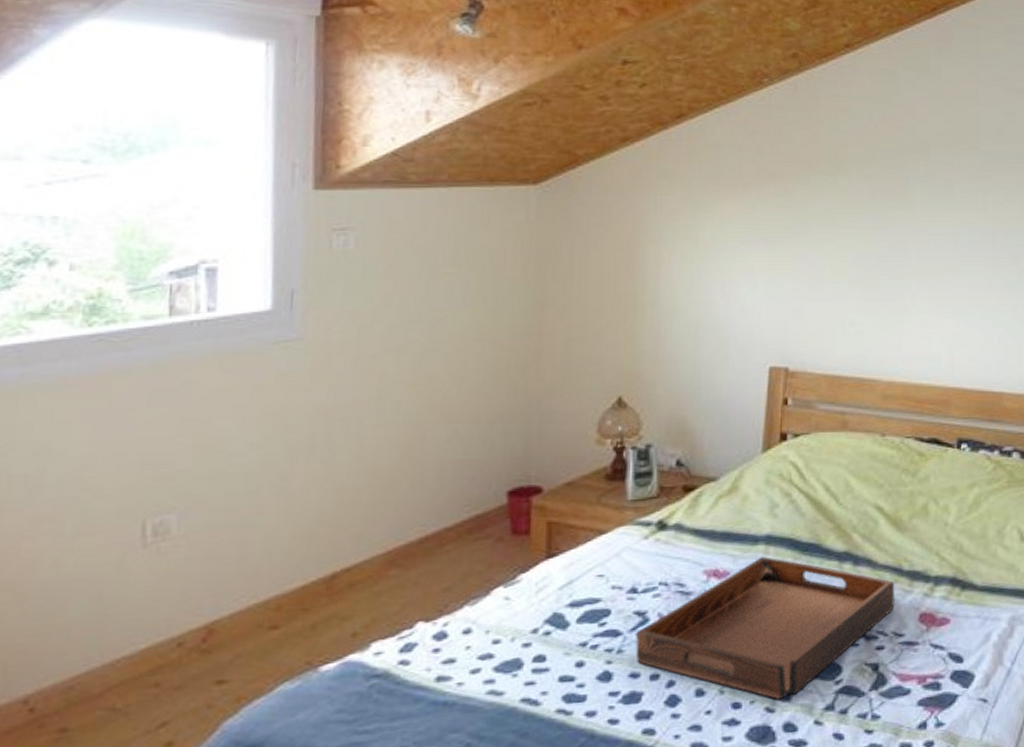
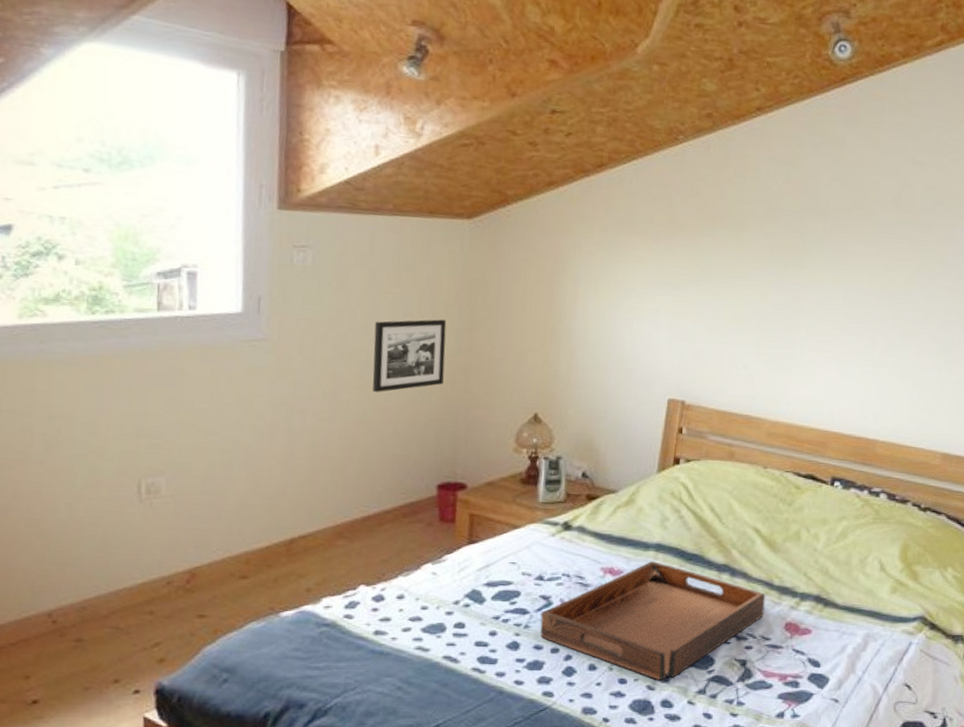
picture frame: none [428,299,513,390] -> present [372,319,447,393]

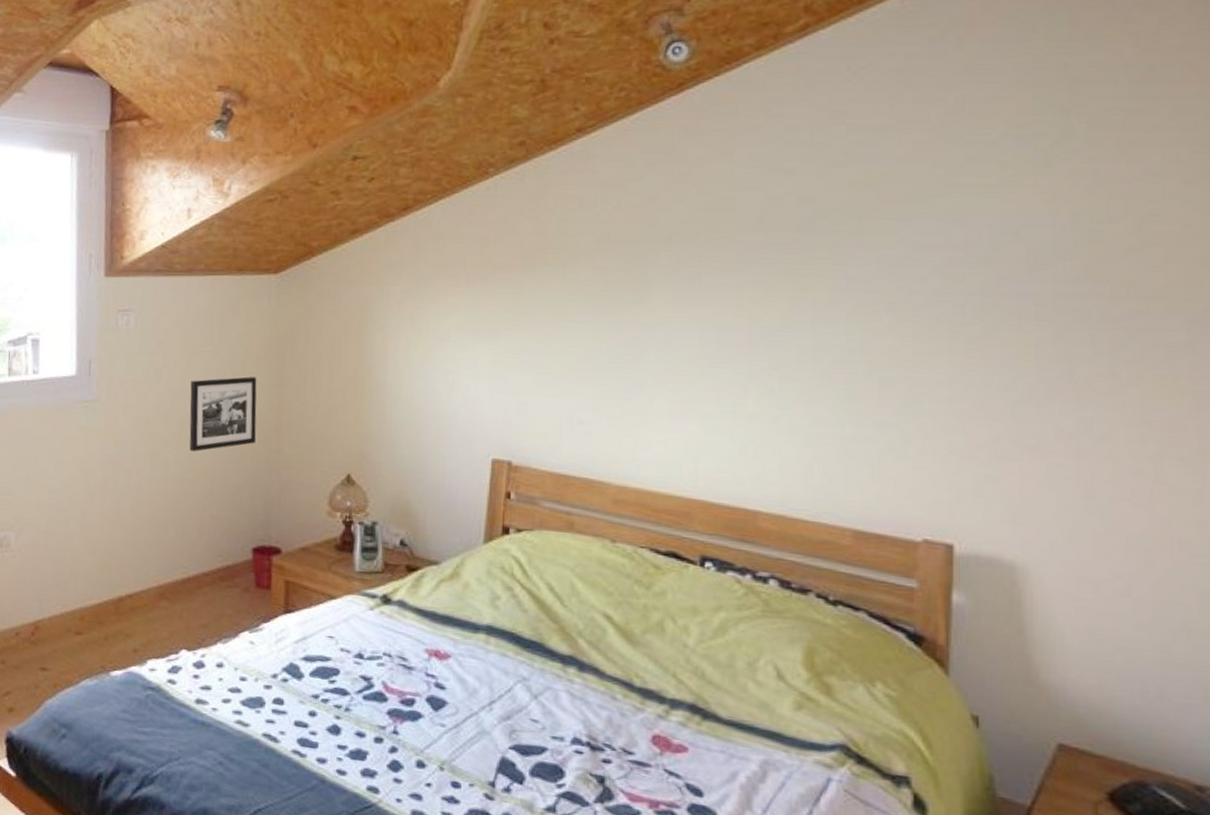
serving tray: present [540,561,766,681] -> none [361,645,624,790]

